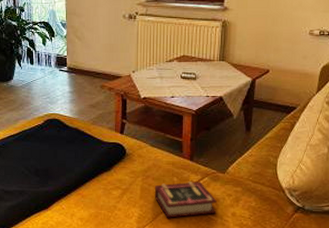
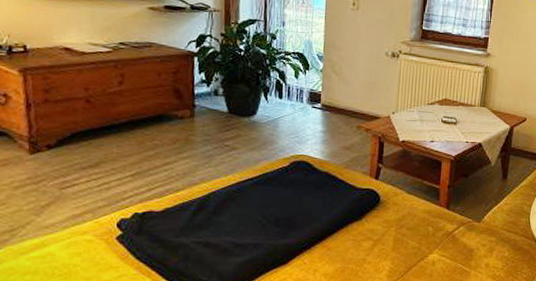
book: present [154,182,217,218] -> none [407,231,471,271]

